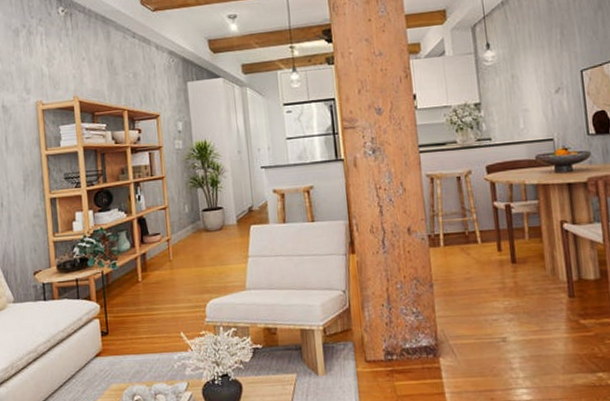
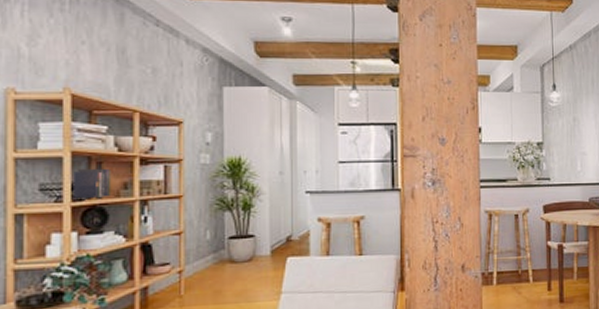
books: none [86,158,114,184] -> present [73,168,112,198]

